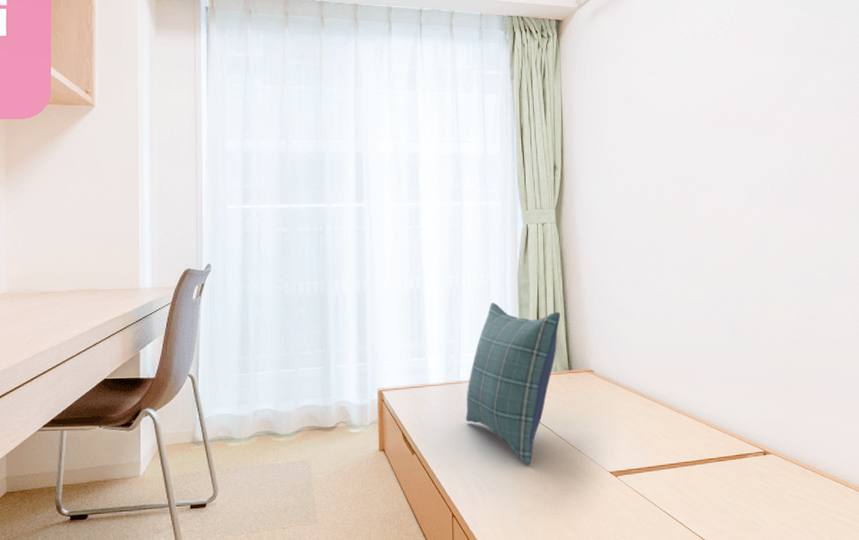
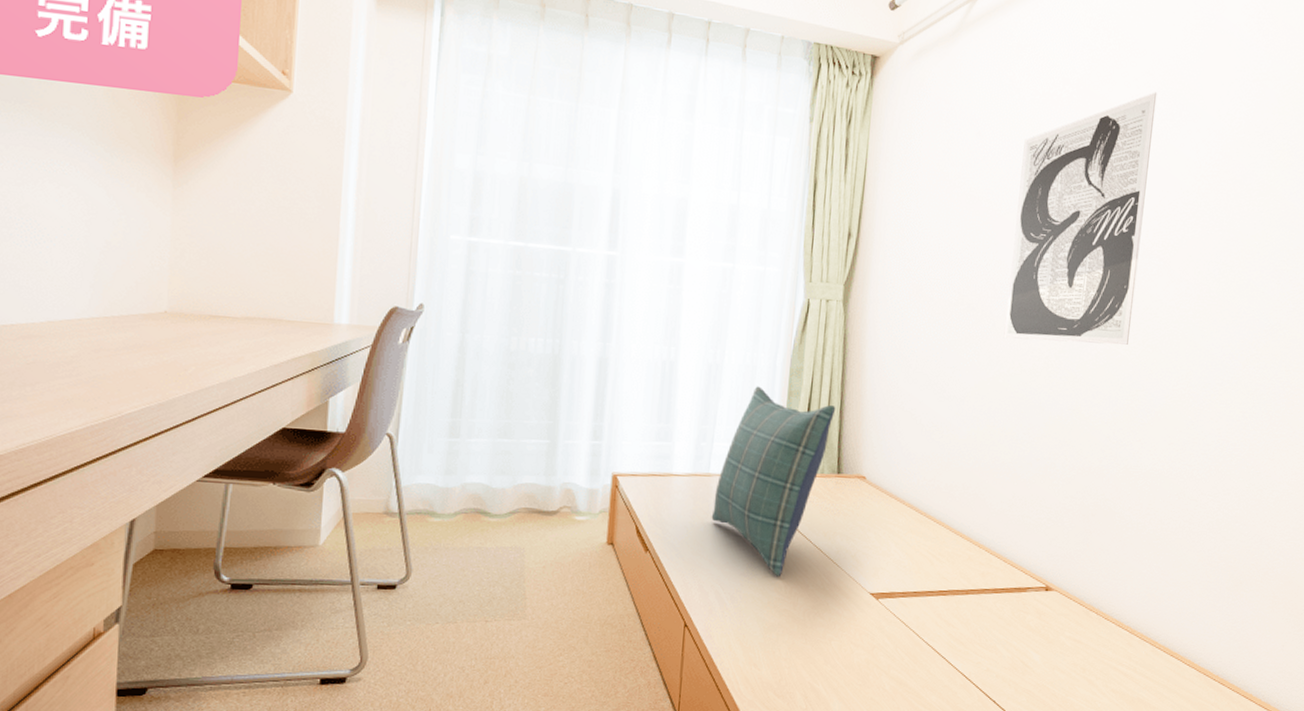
wall art: none [692,20,805,239] -> present [1003,92,1157,345]

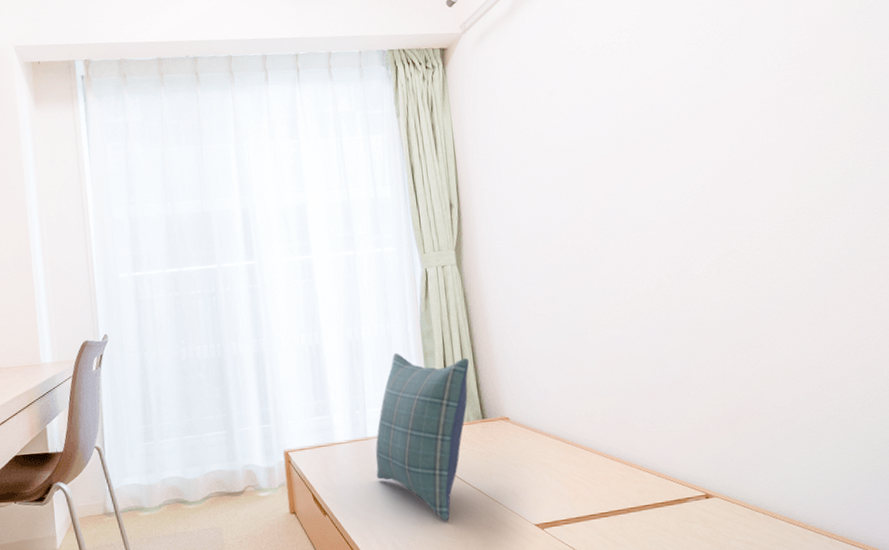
wall art: present [1003,92,1157,345] -> none [594,18,736,269]

